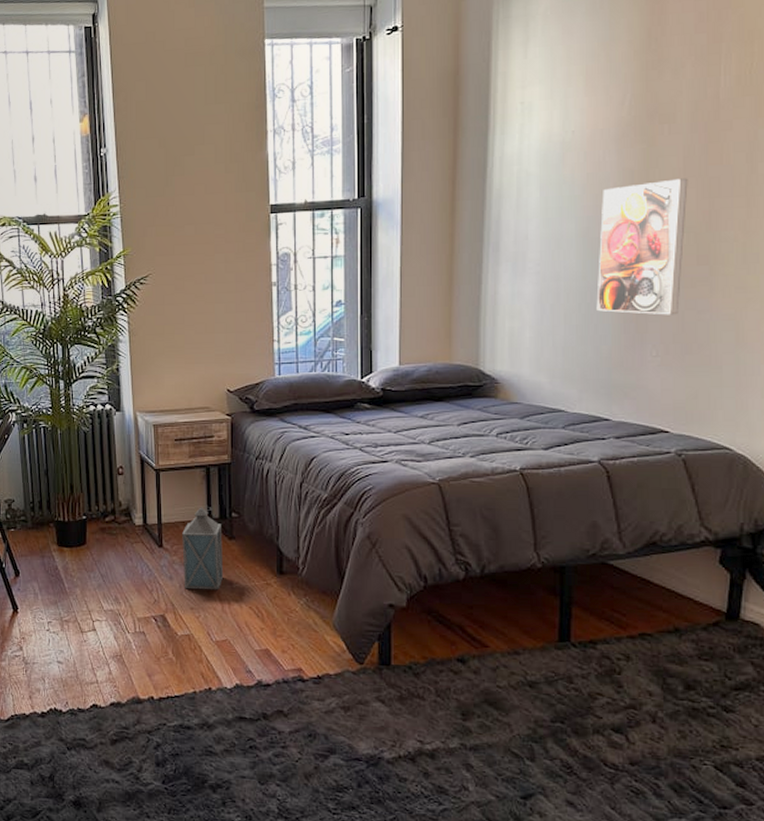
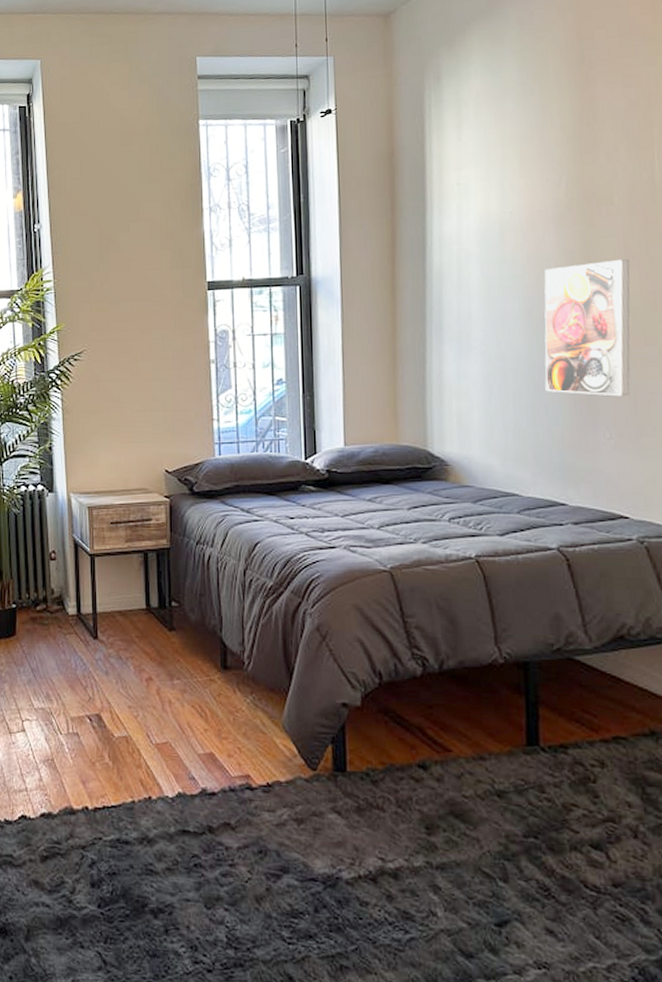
lantern: present [182,507,224,590] -> none [119,595,164,687]

